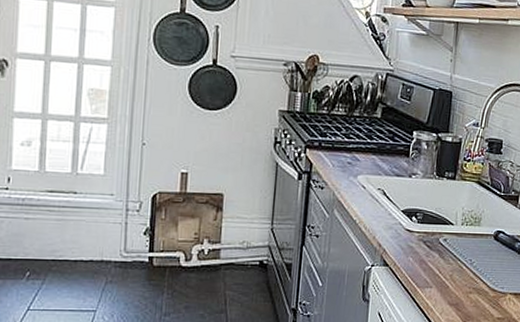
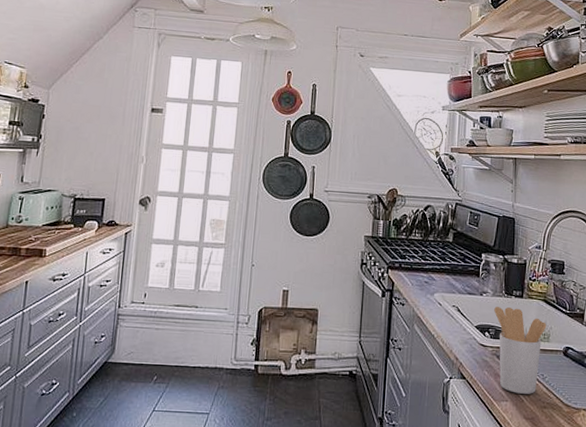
utensil holder: none [423,189,479,280] -> present [494,307,547,394]

